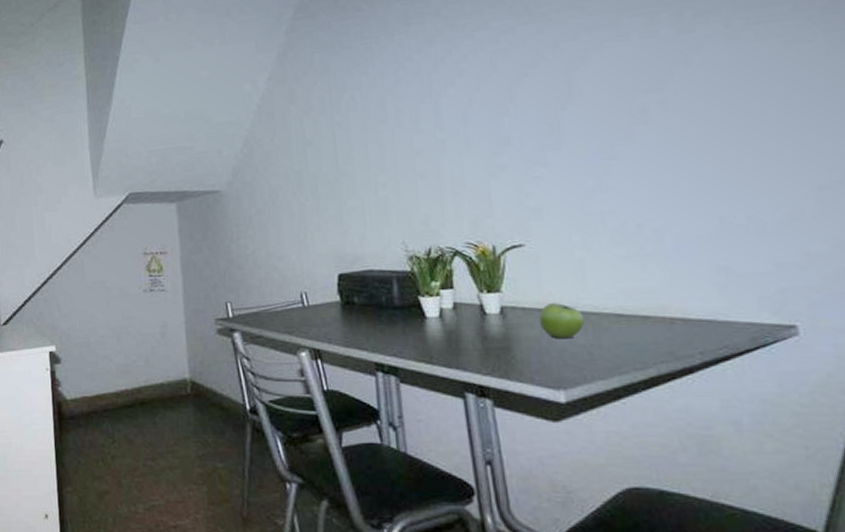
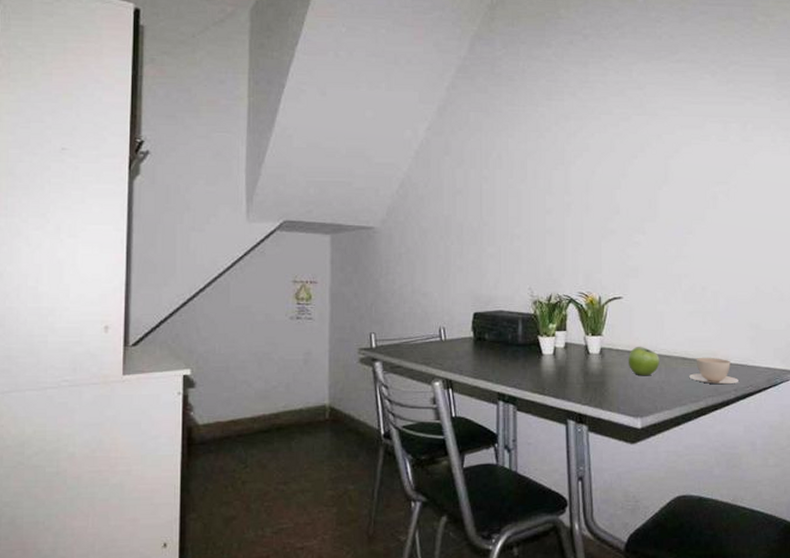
teacup: none [629,312,705,347] -> present [689,357,738,385]

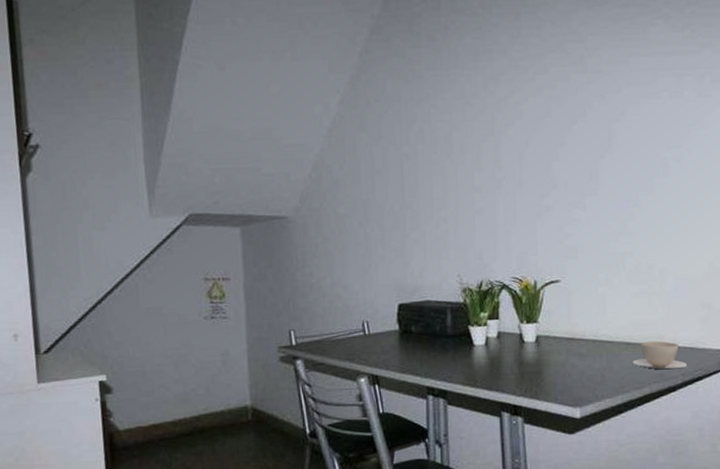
fruit: present [628,347,660,376] -> none [566,333,601,364]

